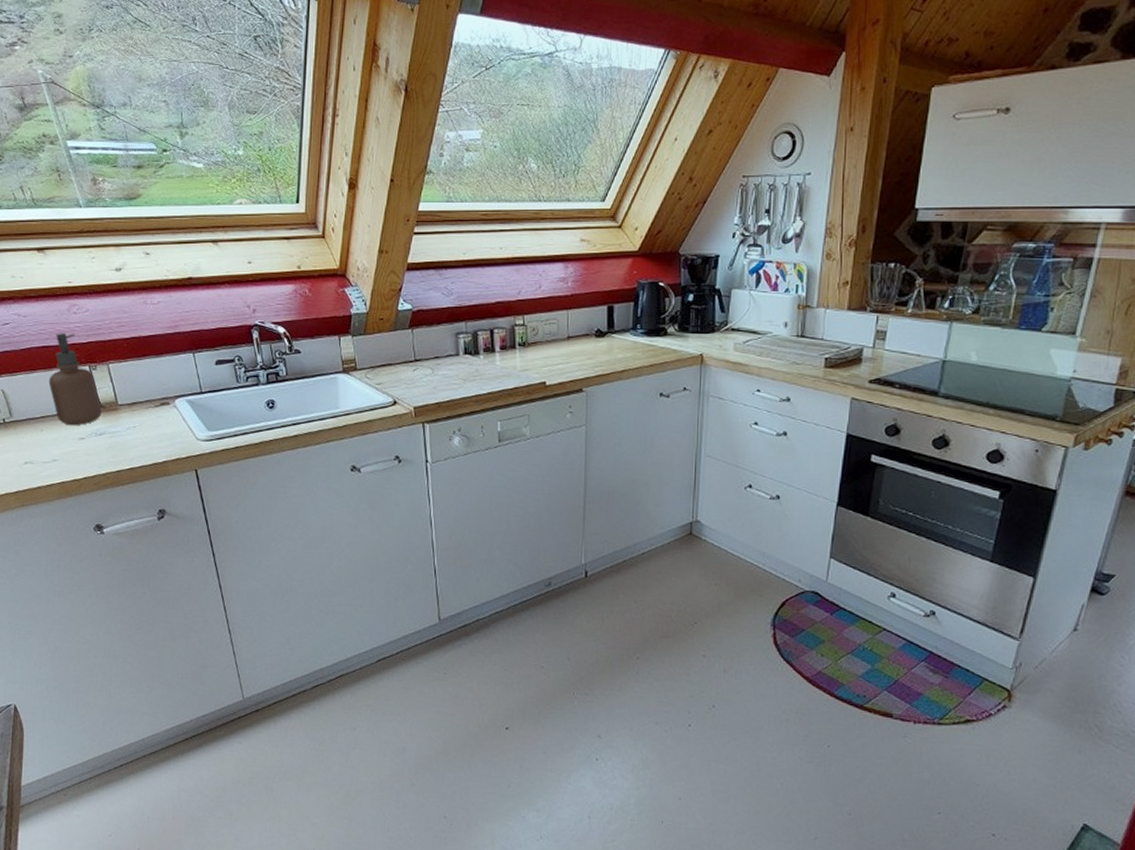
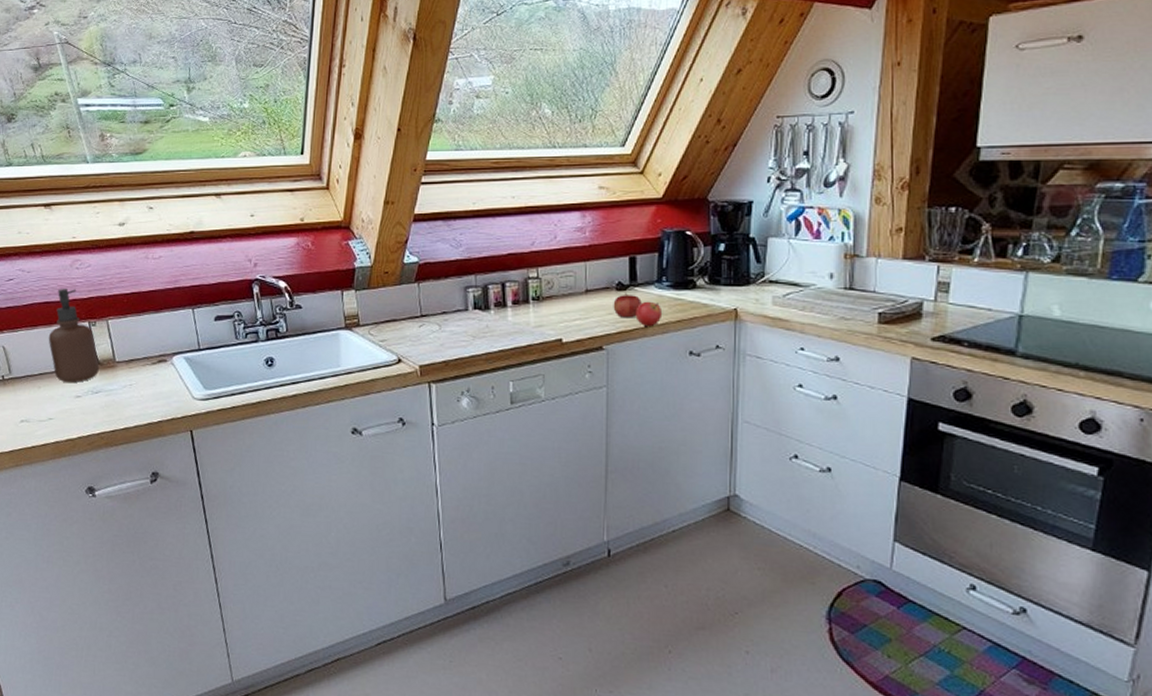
fruit: none [592,340,618,363] -> present [613,293,642,318]
fruit: none [612,347,637,371] -> present [635,301,663,327]

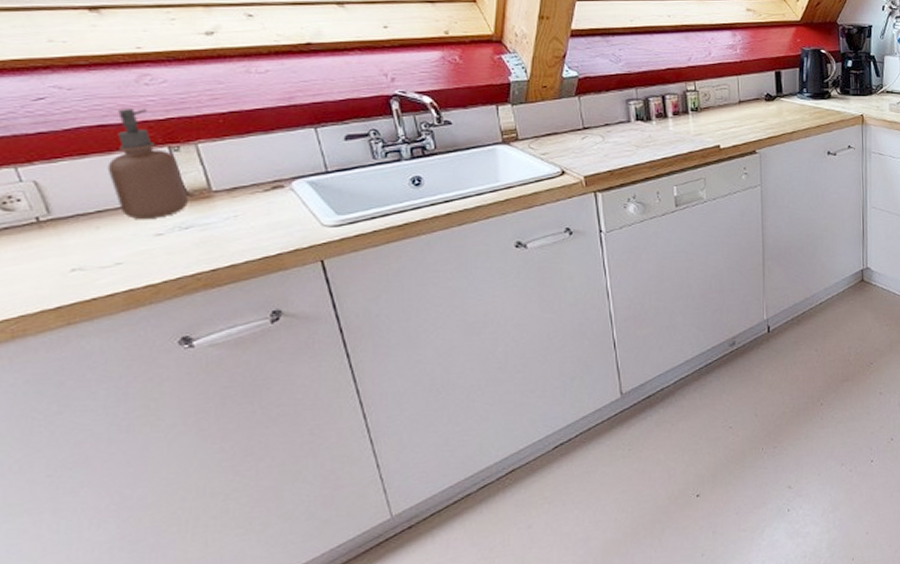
fruit: present [613,293,642,318] -> none [763,103,787,125]
fruit: present [635,301,663,327] -> none [782,110,805,132]

